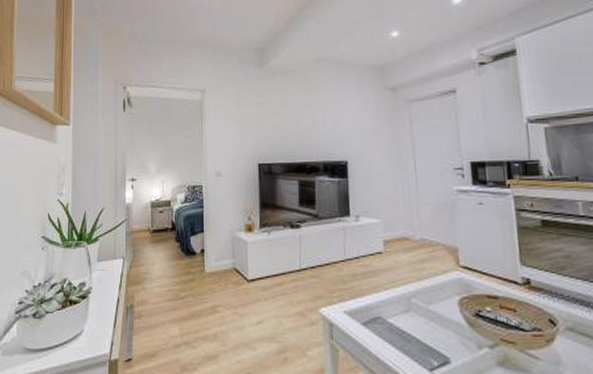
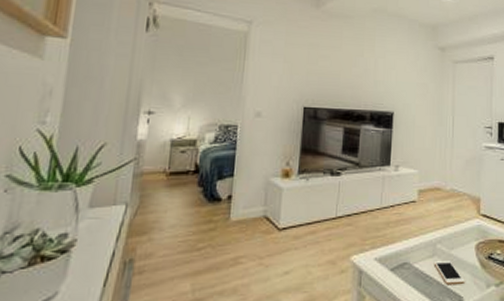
cell phone: none [409,317,450,343] -> present [433,261,465,284]

